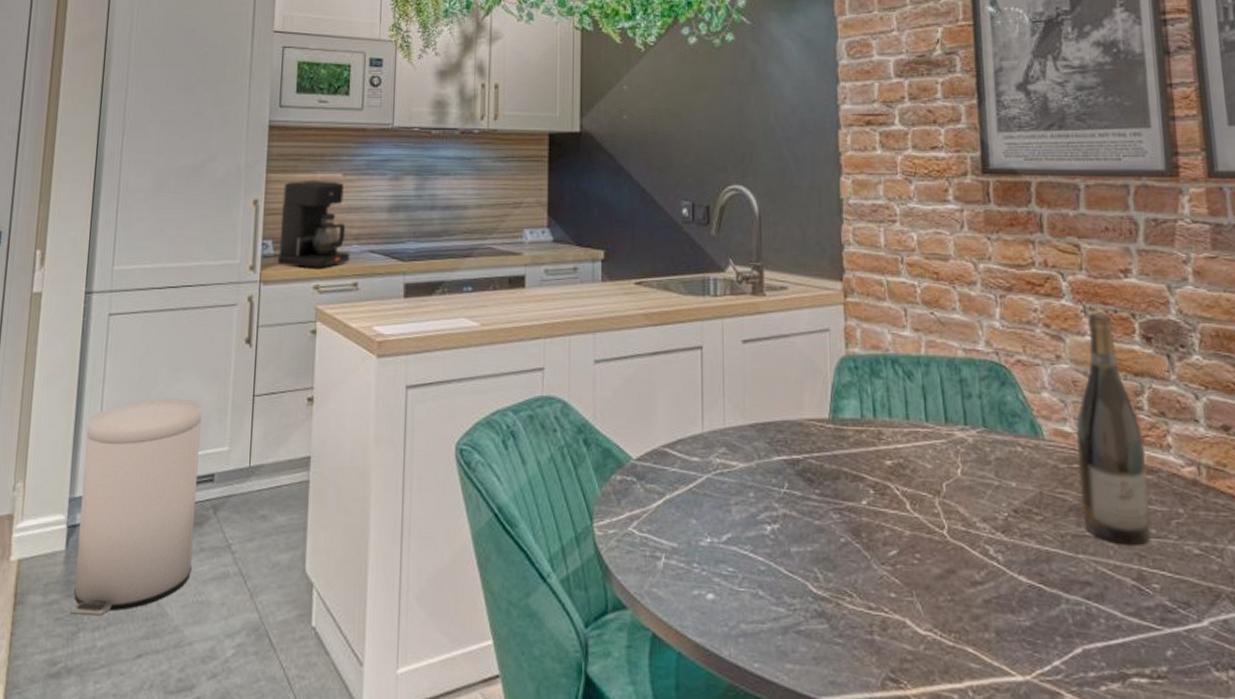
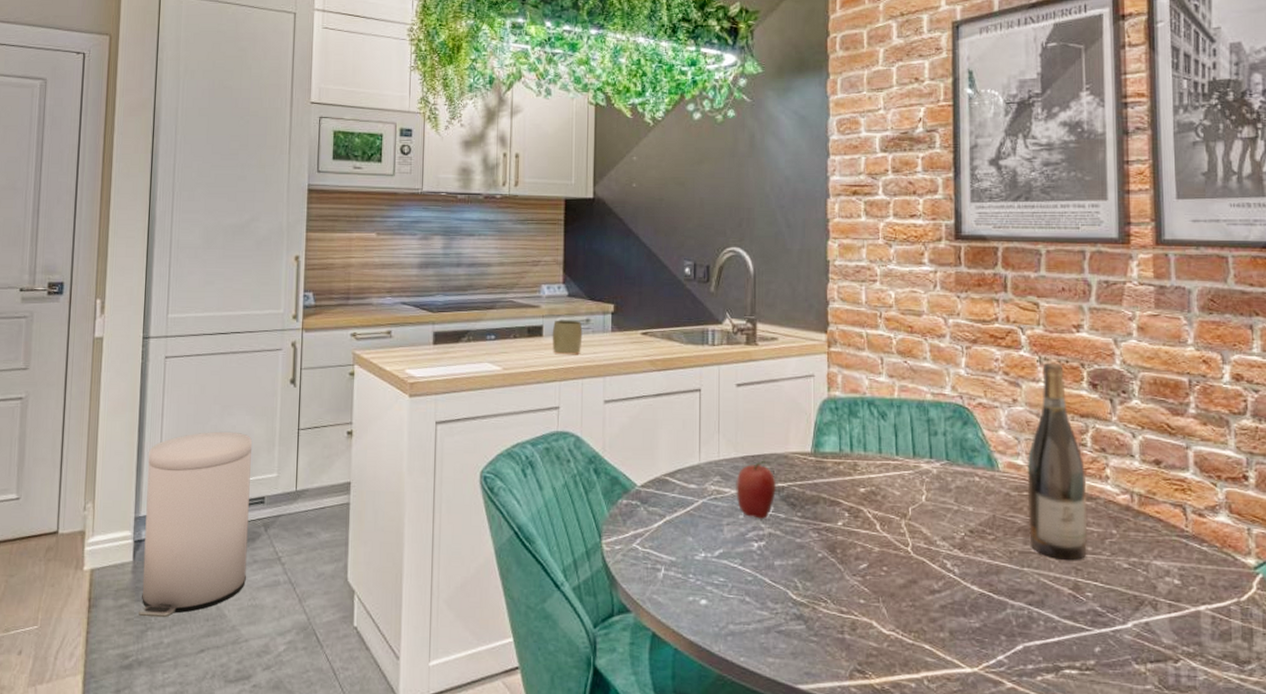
coffee maker: present [277,181,350,268] -> none [318,239,384,318]
mug: none [535,268,570,309] -> present [552,320,583,355]
fruit: none [744,428,790,497] -> present [736,460,776,519]

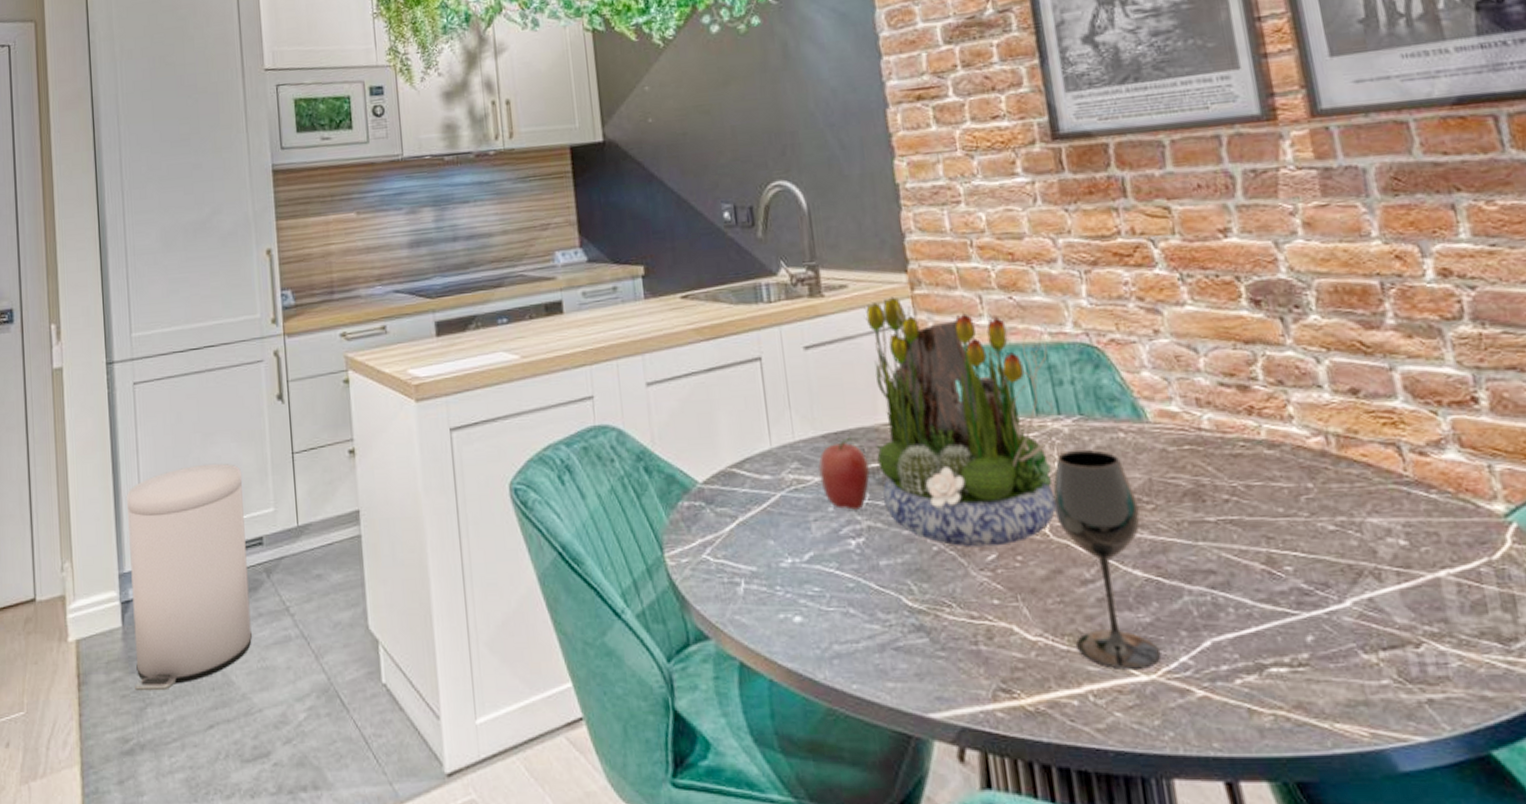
mug: present [552,320,583,355] -> none [573,290,611,334]
flower arrangement: none [784,351,928,558] -> present [863,297,1057,548]
wineglass: none [918,487,984,662] -> present [1053,449,1161,668]
wine bottle: present [1027,362,1088,560] -> none [1183,278,1278,527]

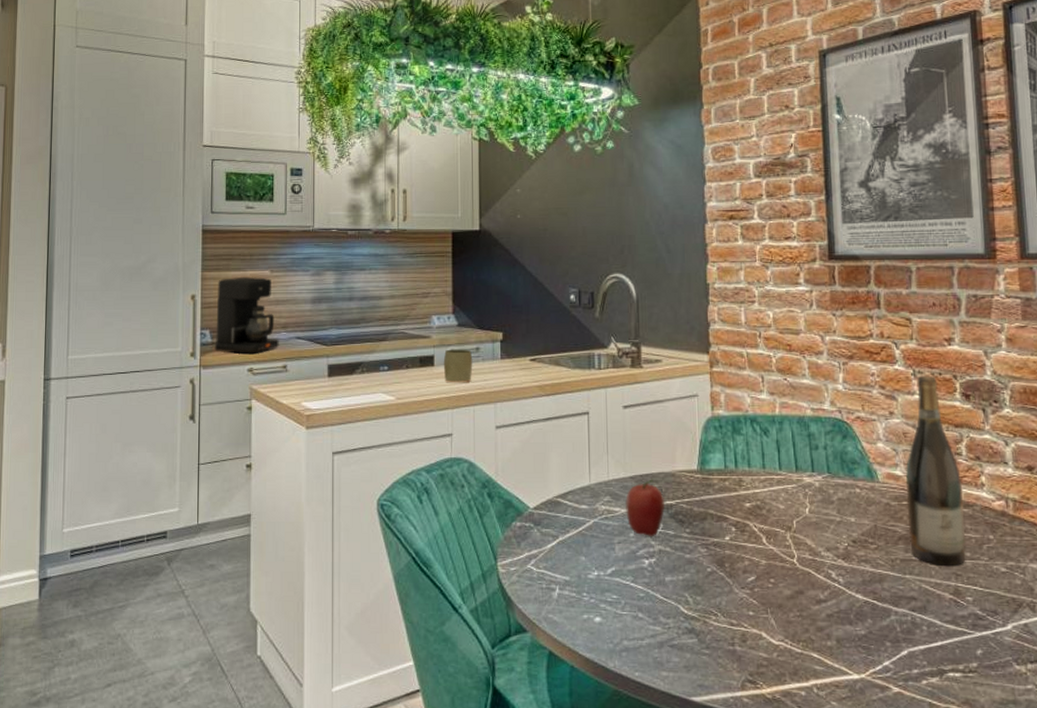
pedal bin: present [126,463,252,692] -> none [46,468,154,654]
coffee maker: none [296,221,375,316] -> present [215,277,279,353]
mug: none [573,290,611,334] -> present [443,349,473,383]
flower arrangement: present [863,297,1057,548] -> none [671,372,810,571]
wineglass: present [1053,449,1161,668] -> none [802,500,870,668]
wine bottle: none [1183,278,1278,527] -> present [905,375,966,566]

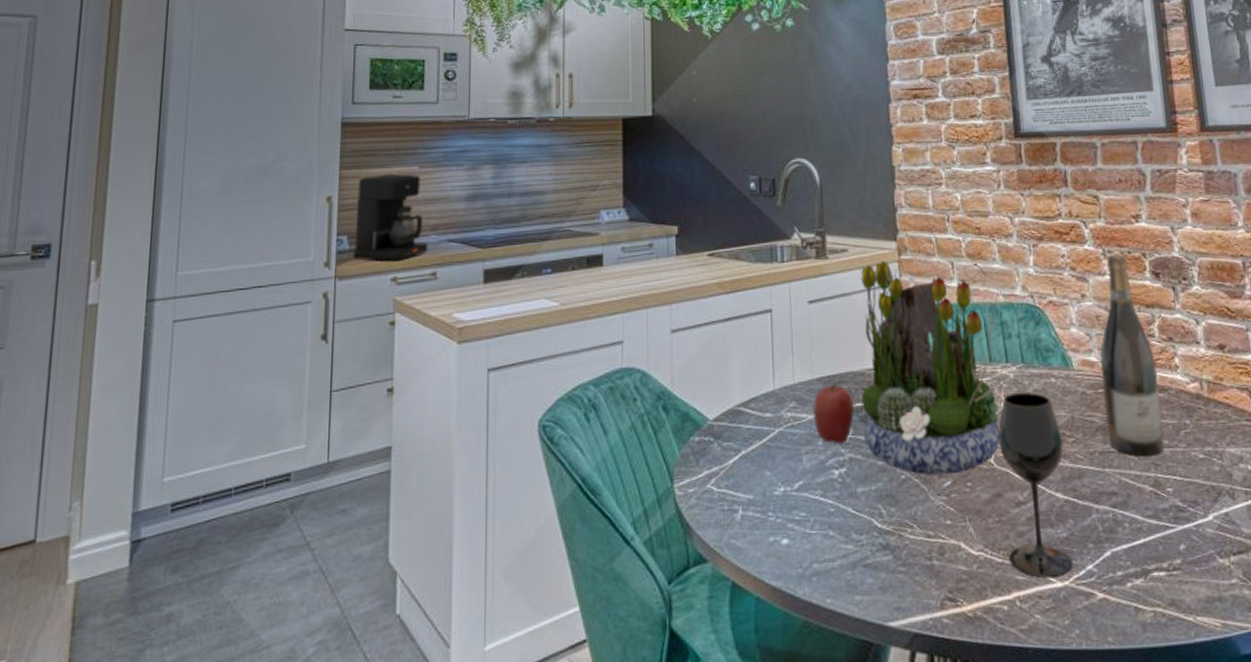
mug: present [443,349,473,383] -> none [613,246,646,285]
flower arrangement: none [671,372,810,571] -> present [859,260,1004,476]
wineglass: none [802,500,870,668] -> present [998,392,1073,576]

